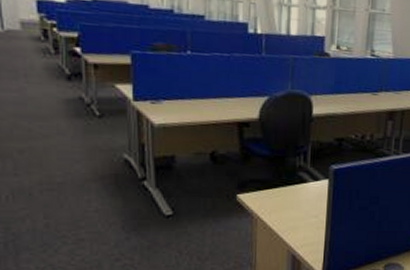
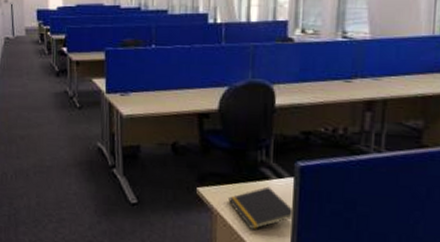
notepad: none [267,189,329,230] -> present [227,186,295,230]

